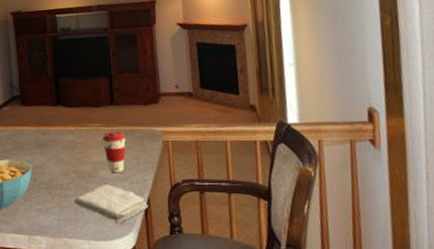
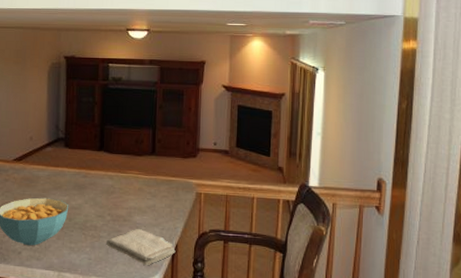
coffee cup: present [103,131,126,173] -> none [140,180,162,219]

